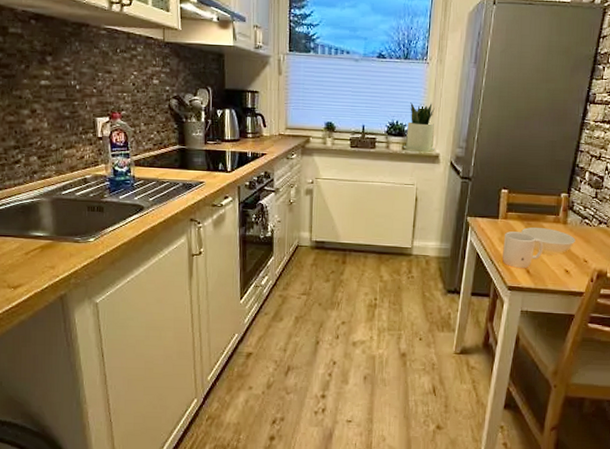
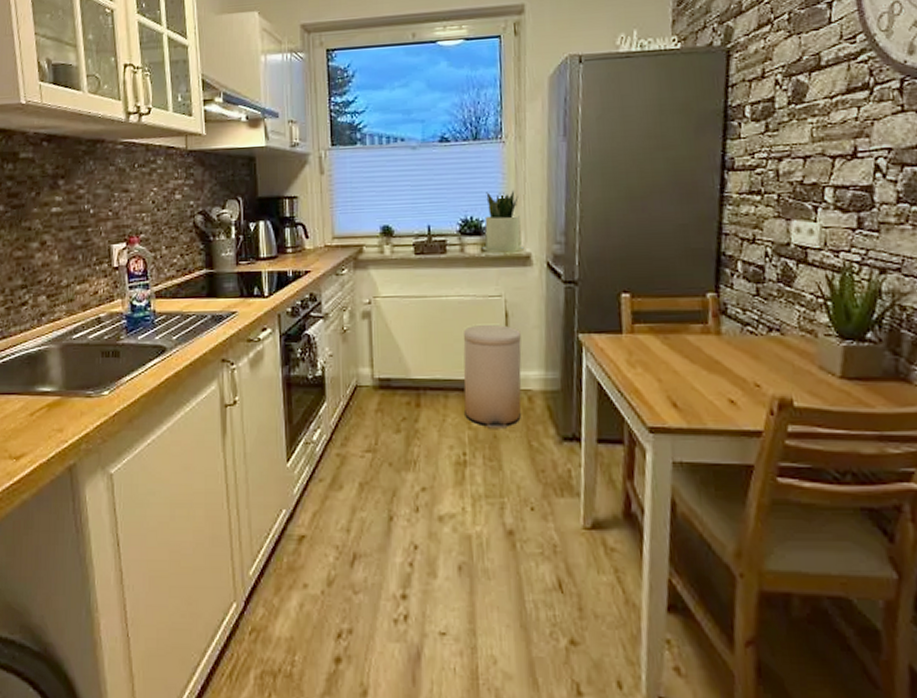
pedal bin: none [378,205,425,283] -> present [462,324,522,430]
mug: present [502,231,544,269] -> none [633,349,693,402]
bowl: present [521,227,576,255] -> none [657,342,738,380]

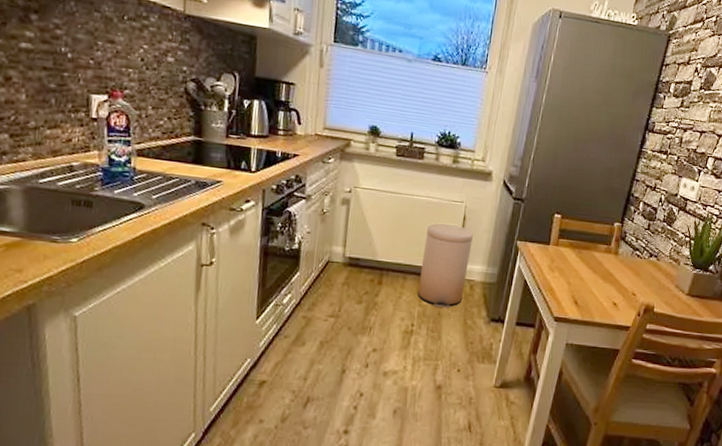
planter: present [481,191,525,254] -> none [453,113,491,169]

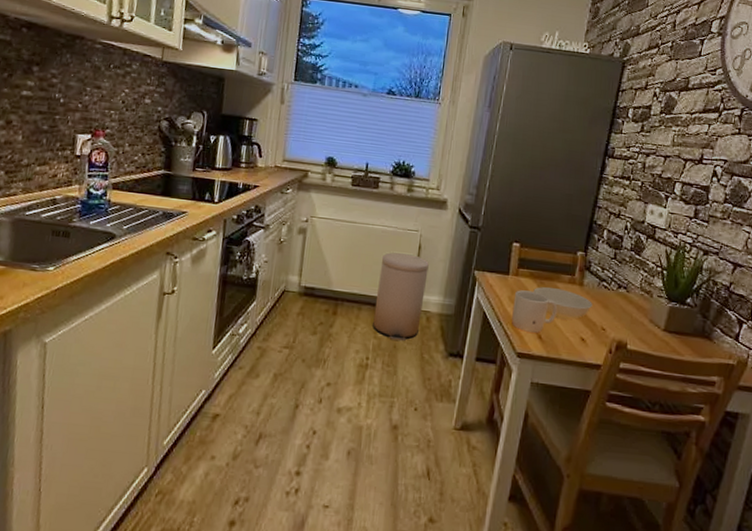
mug: none [550,259,594,299] -> present [512,290,558,334]
bowl: none [572,256,626,287] -> present [533,287,593,320]

